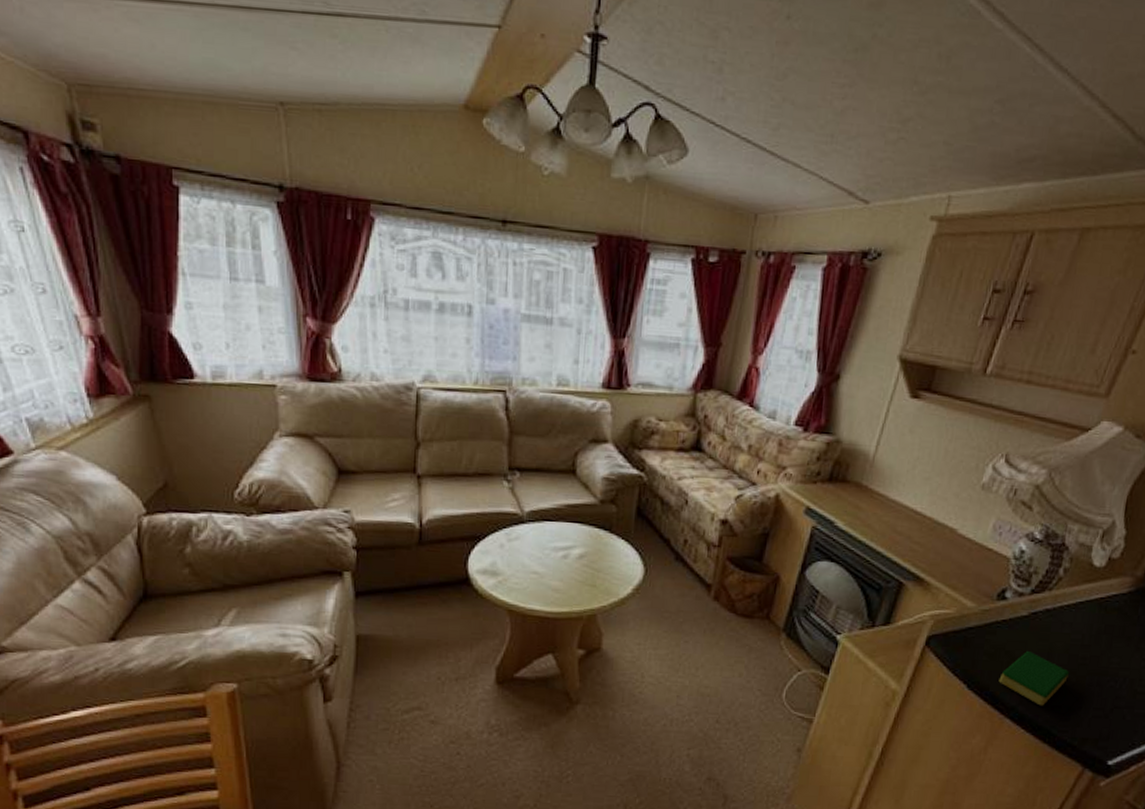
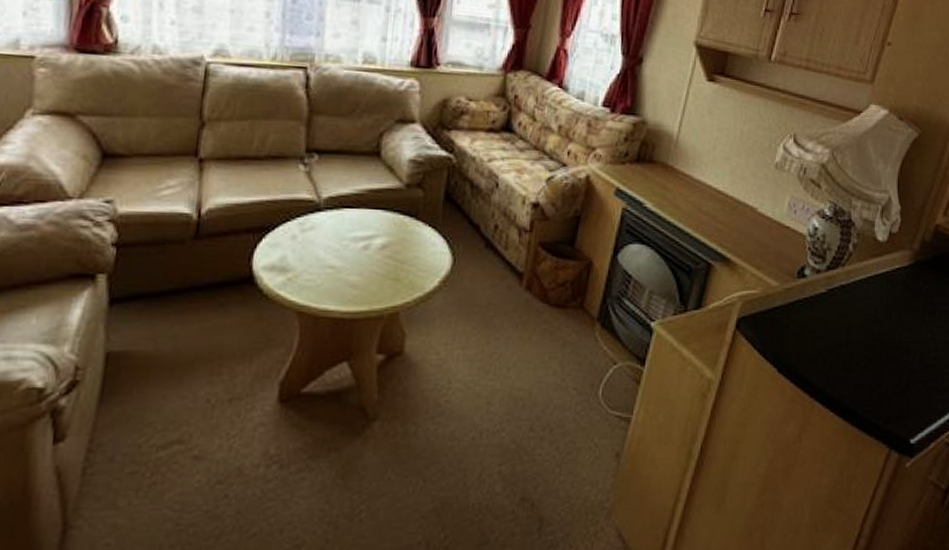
dish sponge: present [998,650,1070,706] -> none [806,328,868,386]

